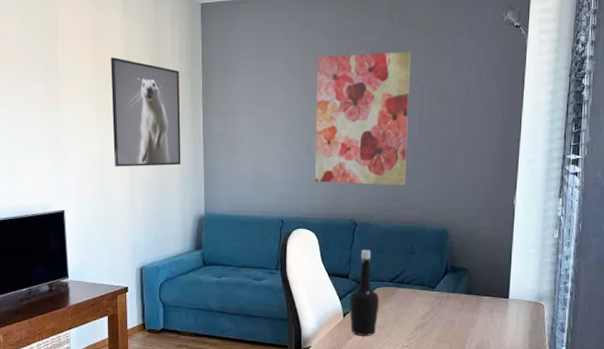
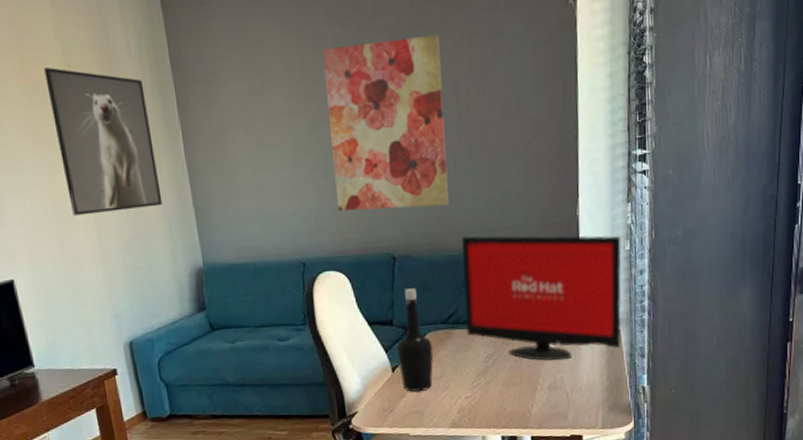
computer monitor: none [409,212,551,326] -> present [461,235,622,361]

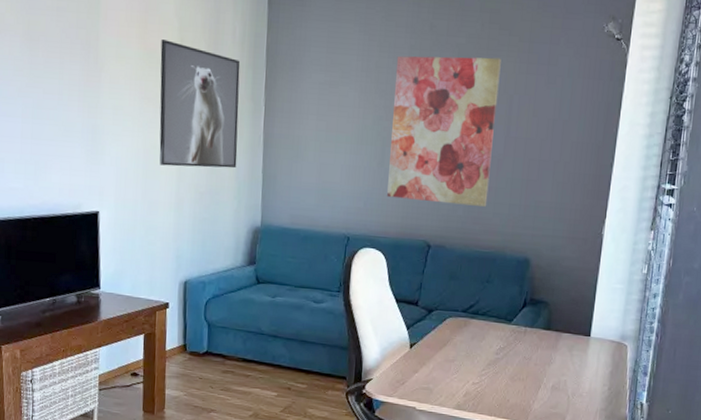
bottle: present [397,288,433,392] -> none [417,275,451,370]
computer monitor: present [461,235,622,361] -> none [483,237,640,365]

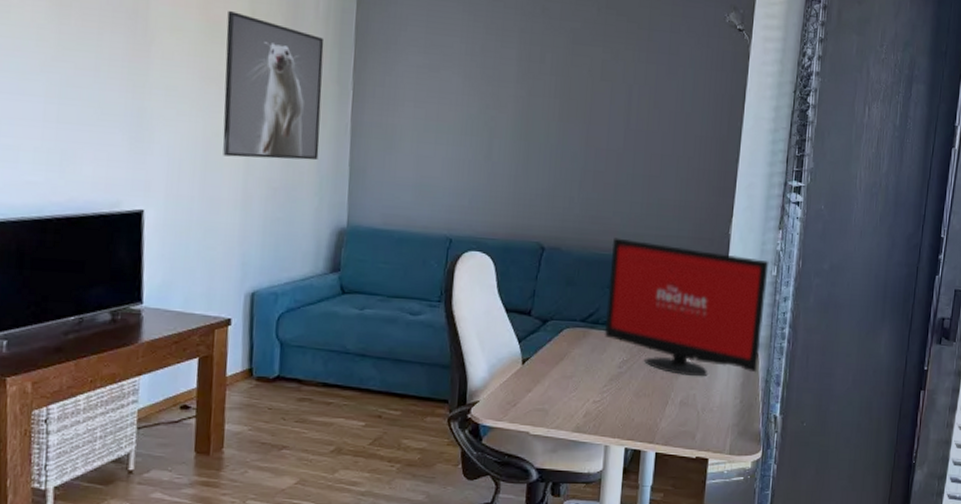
wall art: present [387,55,501,207] -> none [495,39,619,205]
computer monitor: none [483,237,640,365] -> present [604,237,769,377]

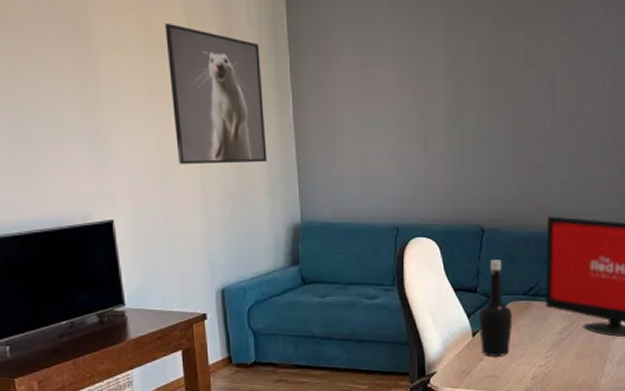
bottle: none [530,281,568,388] -> present [479,260,513,357]

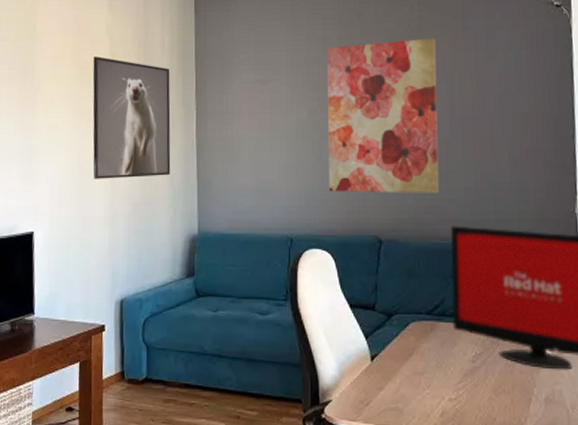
wall art: none [431,30,541,186] -> present [326,38,440,193]
bottle: present [479,260,513,357] -> none [378,274,416,386]

